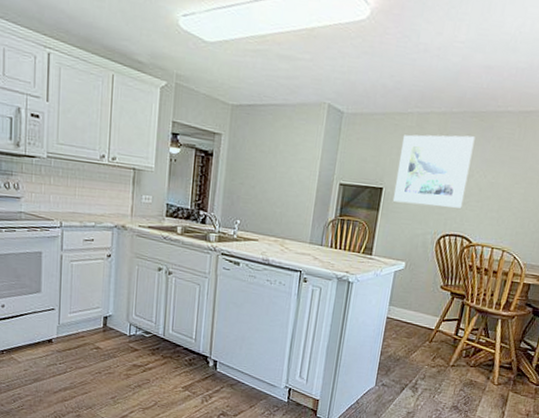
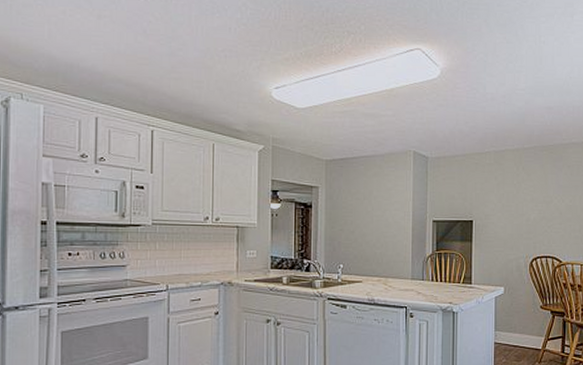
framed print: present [392,134,475,209] -> none [483,167,548,232]

